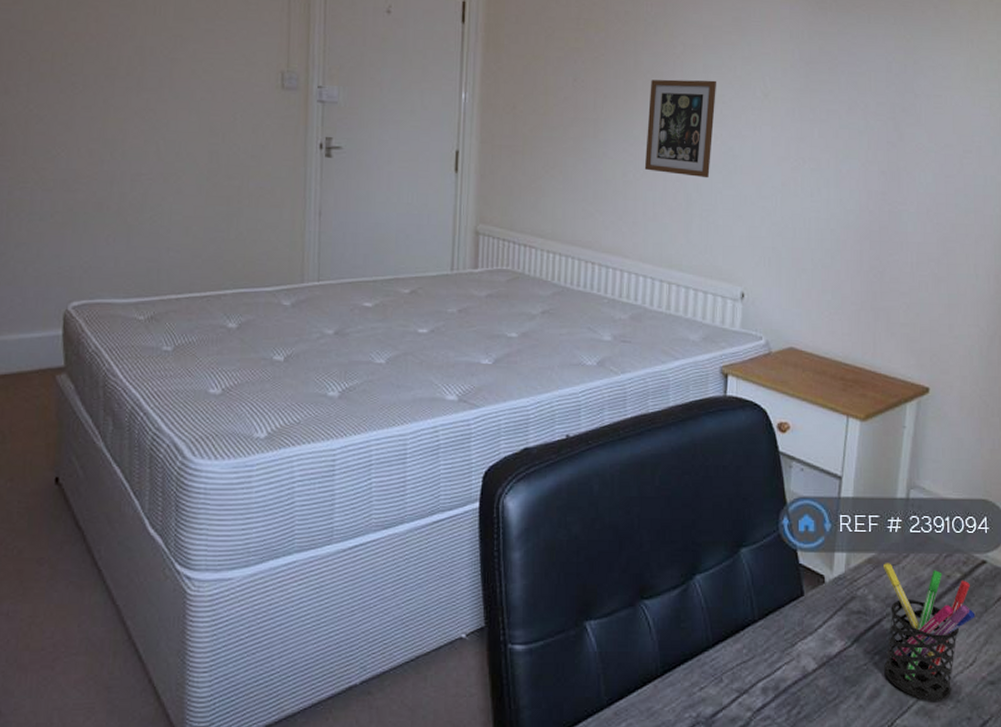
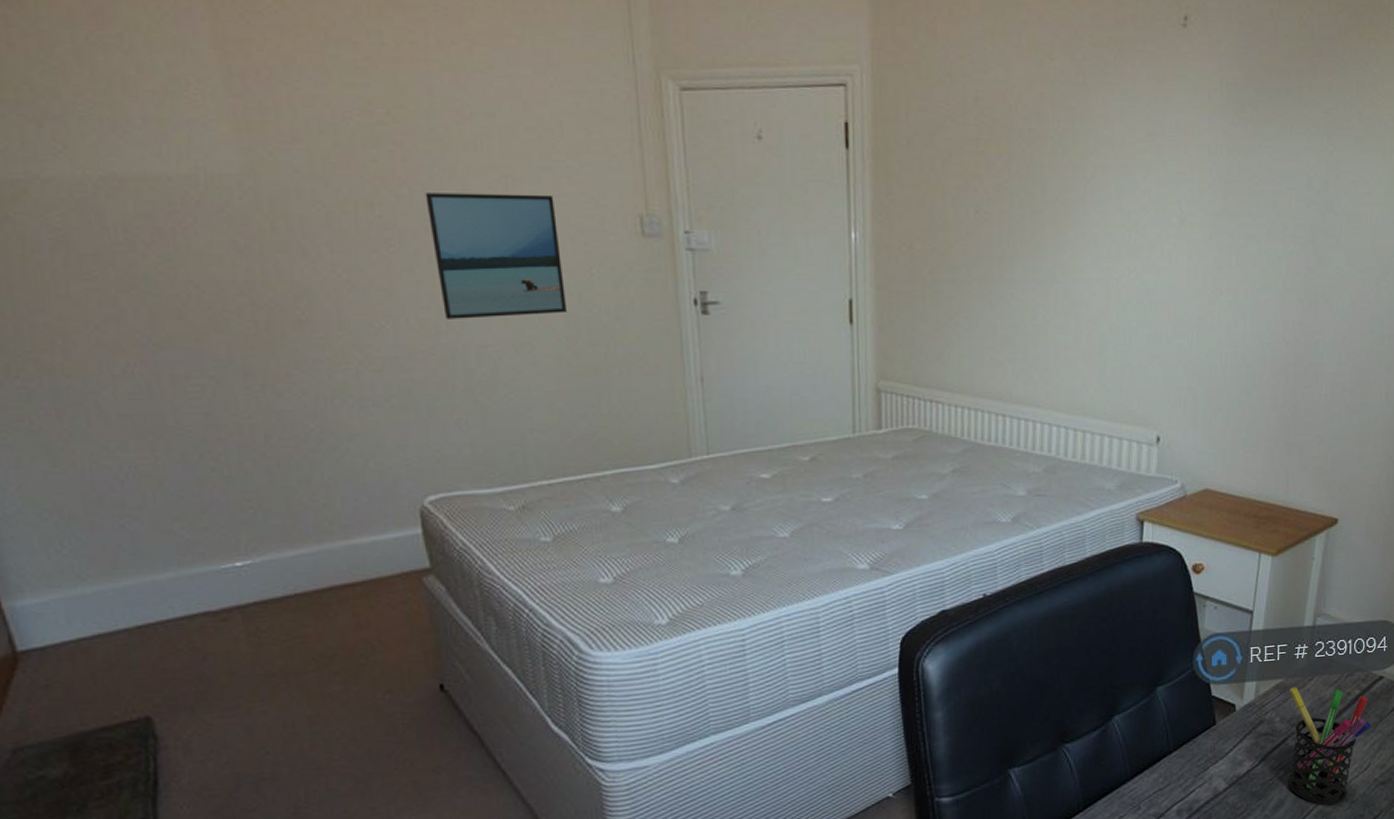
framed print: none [109,47,213,151] -> present [425,193,567,319]
picture frame: present [644,79,716,178] -> none [1055,206,1130,317]

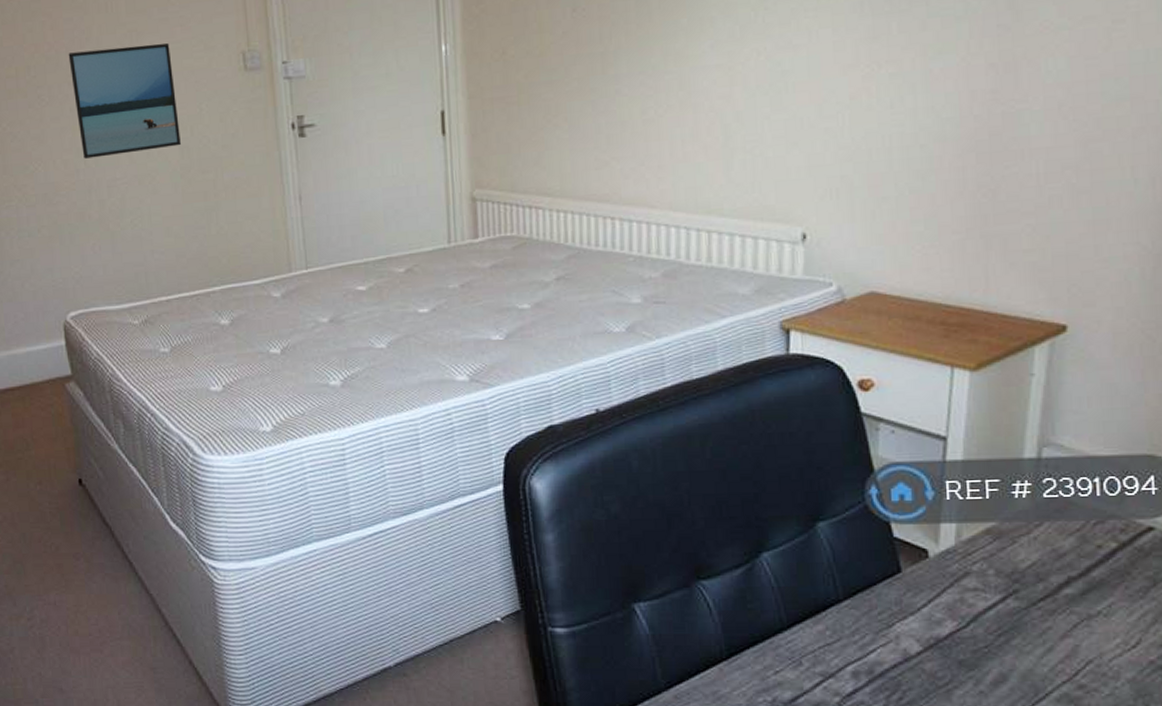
pen holder: present [1288,687,1371,805] -> none [1008,533,1140,688]

